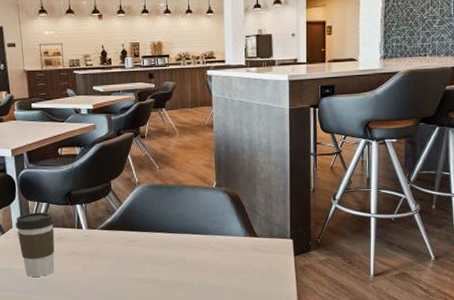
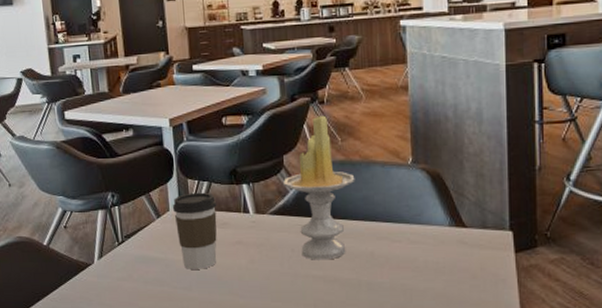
candle: none [111,148,171,266] -> present [283,115,355,260]

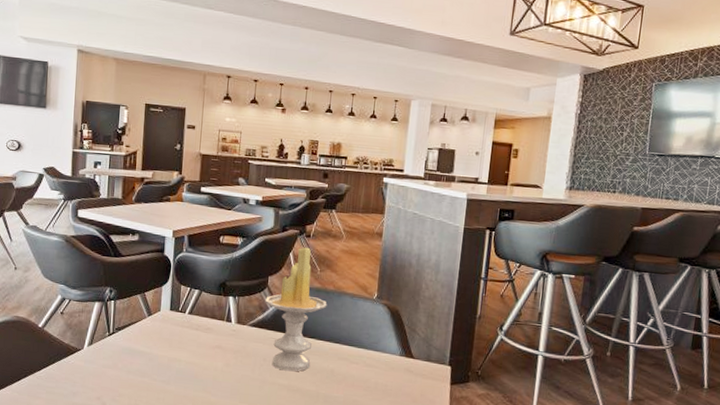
coffee cup: present [172,192,217,269] -> none [163,298,204,367]

